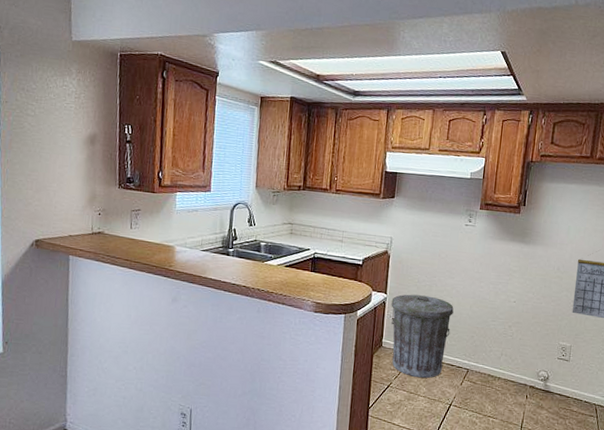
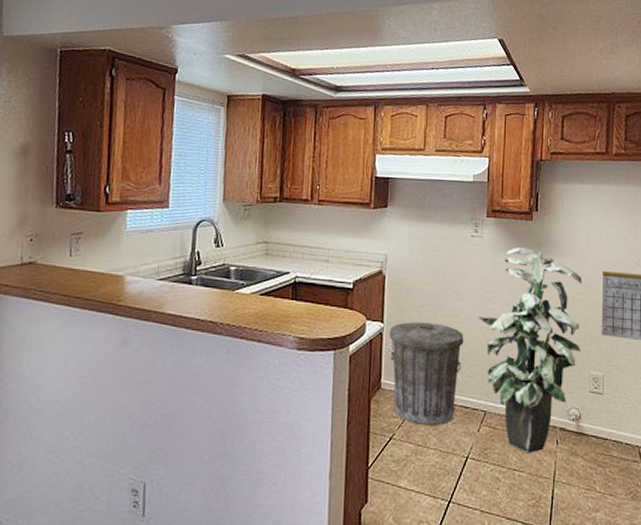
indoor plant: none [466,236,560,404] -> present [478,247,582,452]

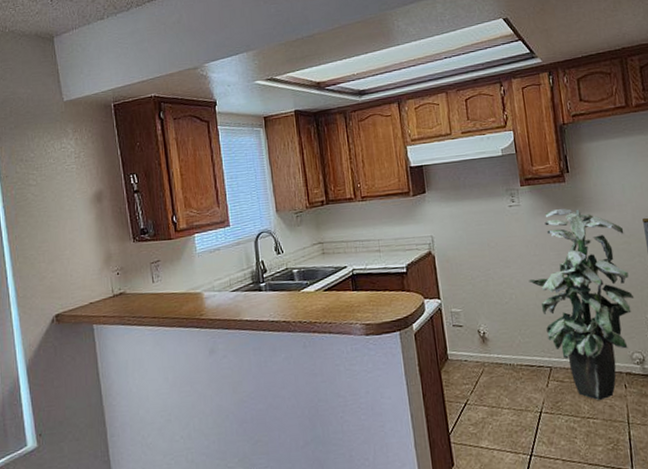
trash can: present [389,322,464,426] -> none [447,292,522,388]

